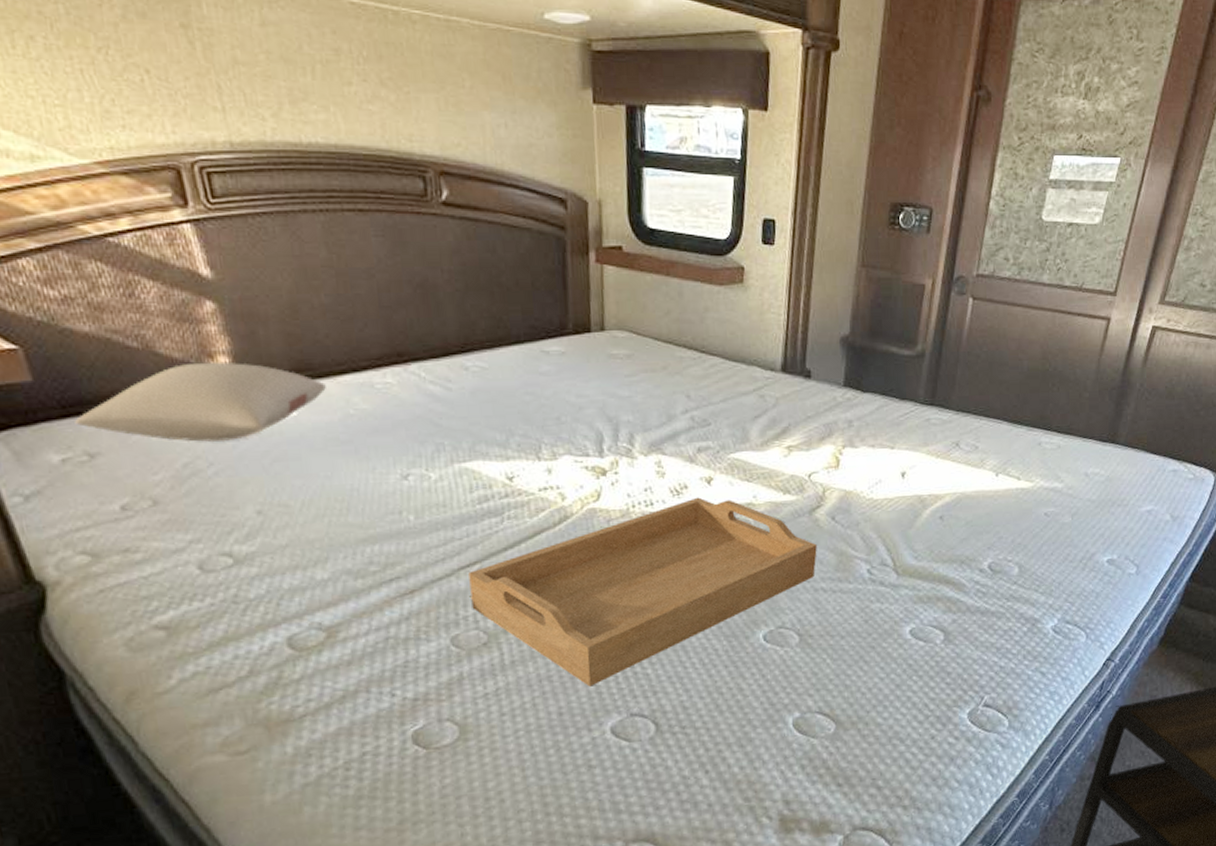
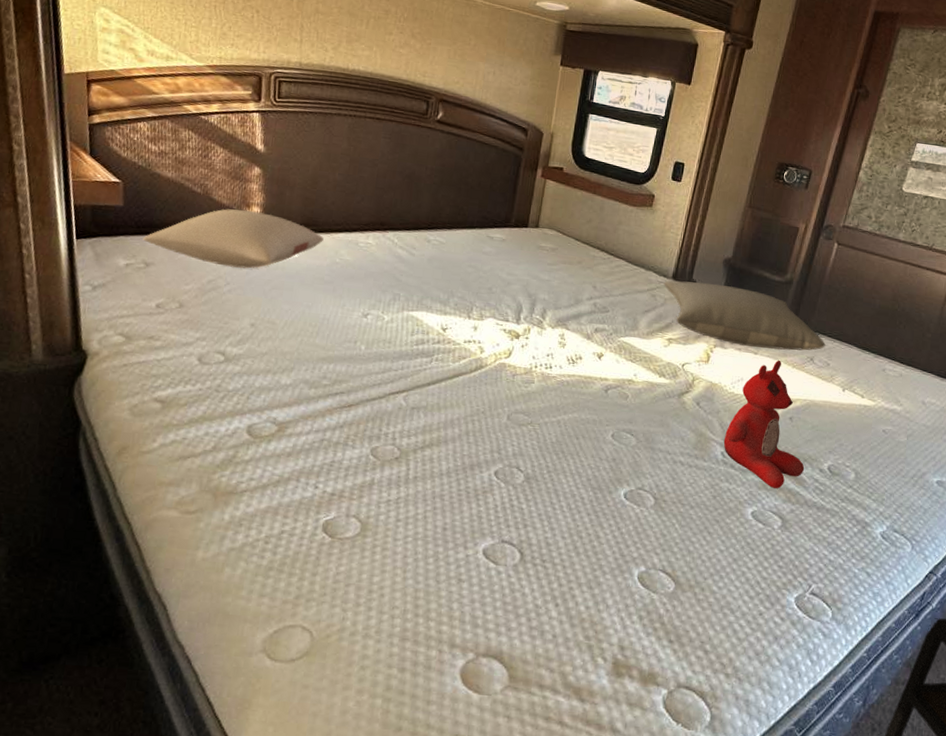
serving tray: present [469,497,817,687] -> none [393,368,681,510]
pillow: none [772,370,971,441] -> present [664,280,825,351]
stuffed bear: none [868,452,962,600] -> present [723,361,804,489]

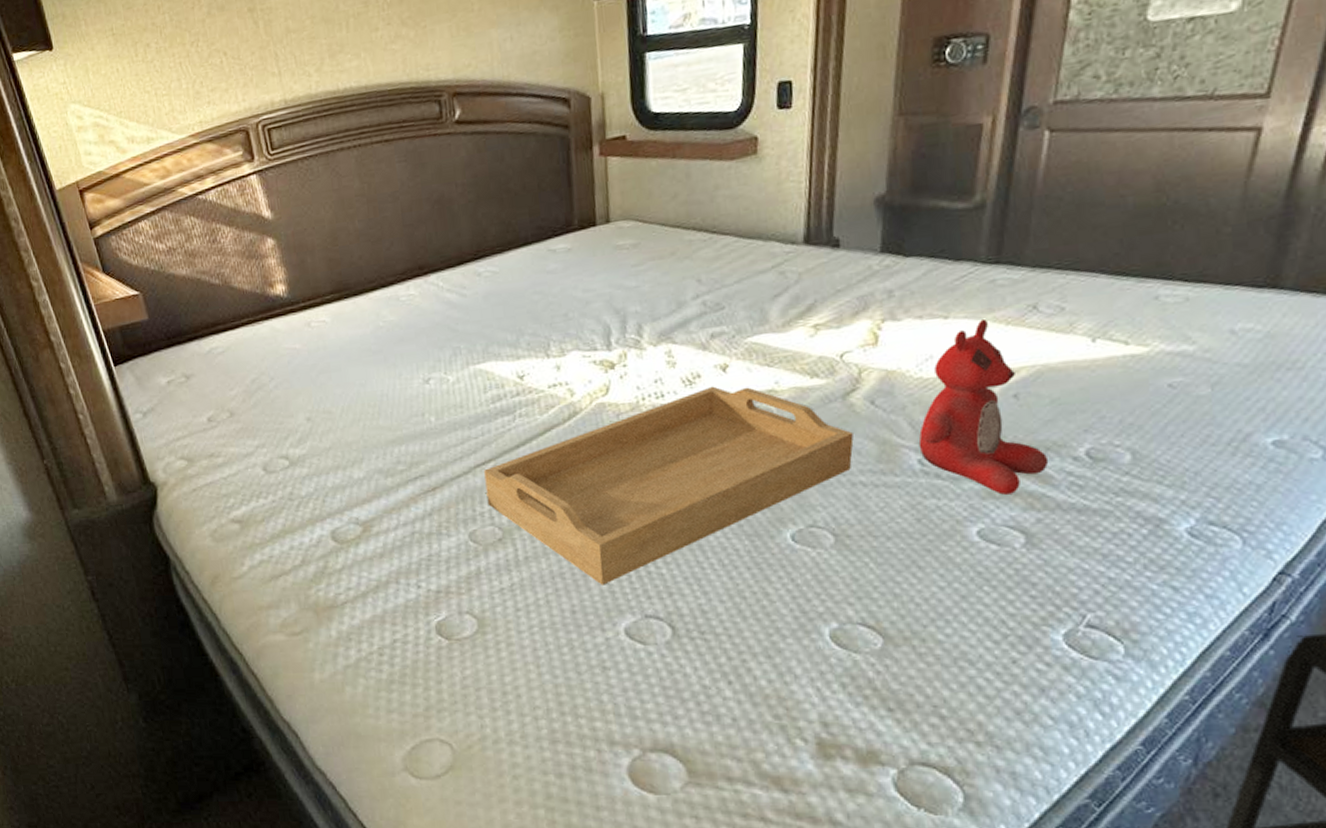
pillow: present [143,208,324,269] -> none [176,289,360,361]
serving tray: none [393,368,681,510] -> present [484,386,854,585]
pillow: present [664,280,825,351] -> none [793,231,1054,313]

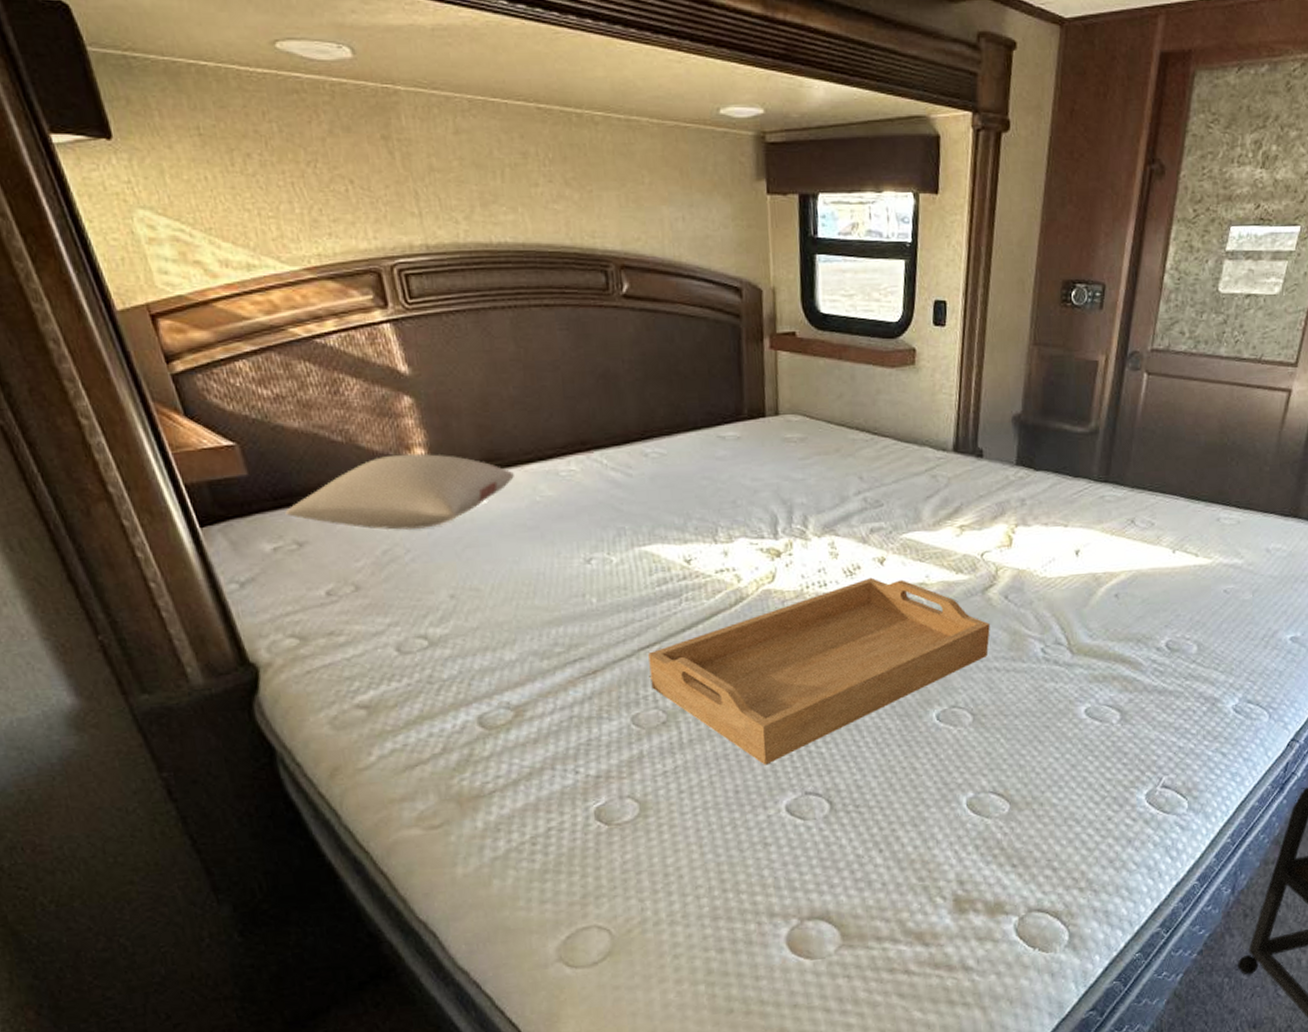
pillow: none [176,289,360,361] -> present [285,453,514,530]
stuffed bear: present [918,320,1048,495] -> none [1042,530,1138,679]

